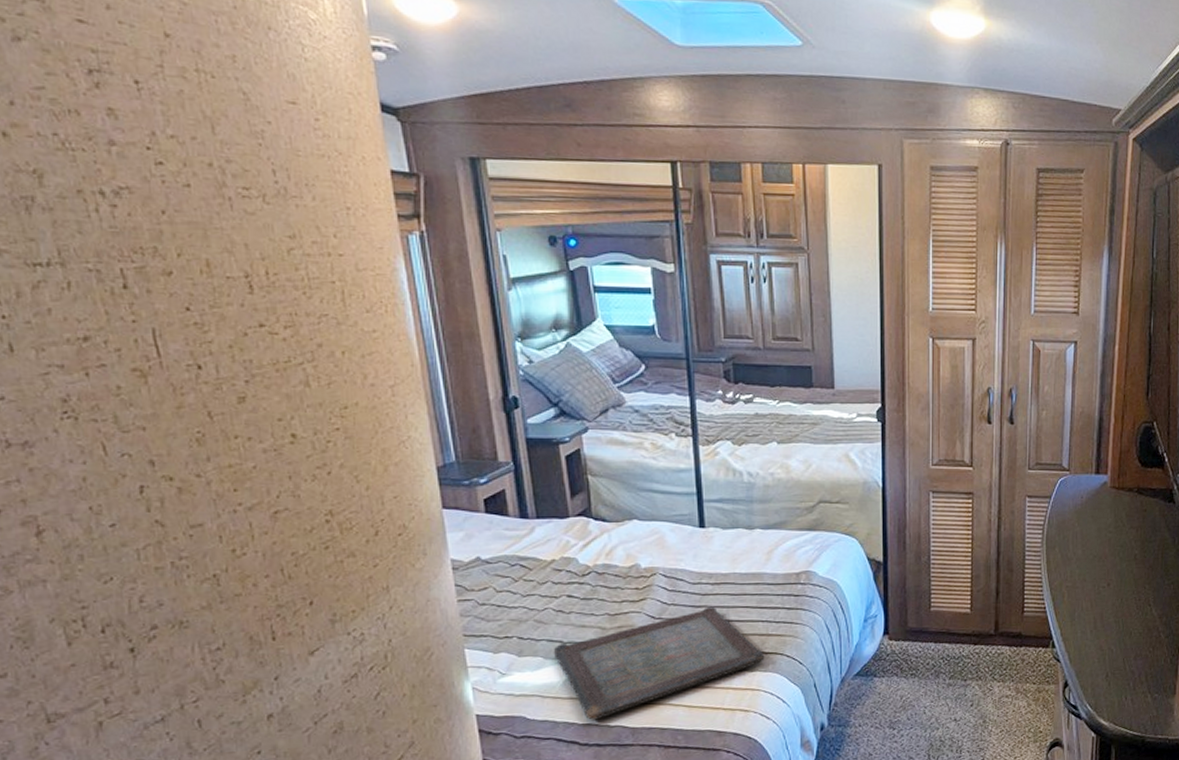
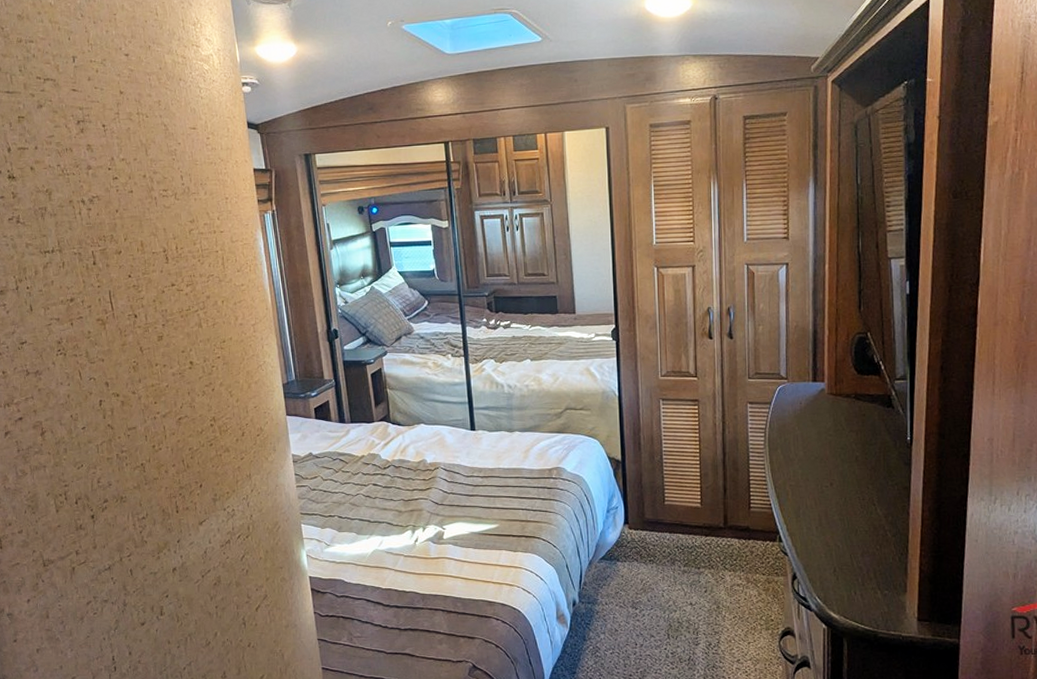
serving tray: present [553,606,765,720] -> none [363,495,525,586]

